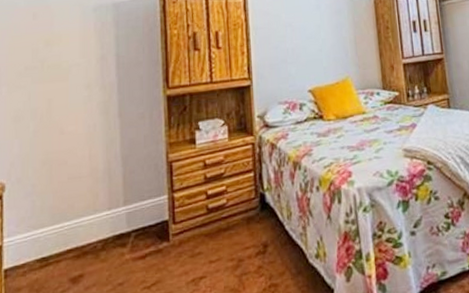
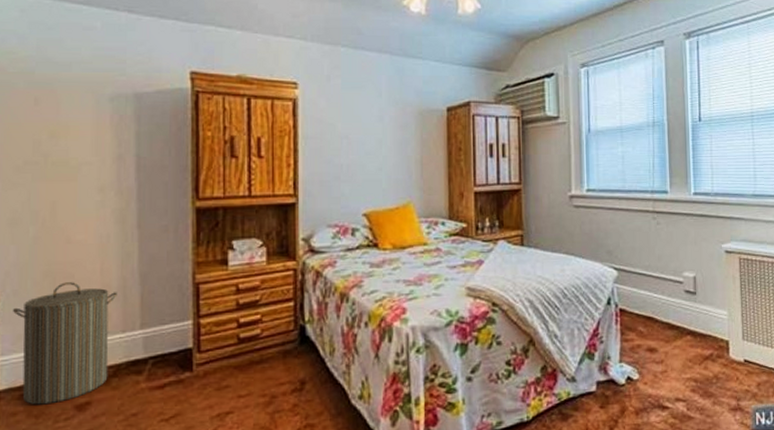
laundry hamper: none [17,168,104,280] -> present [13,282,118,405]

